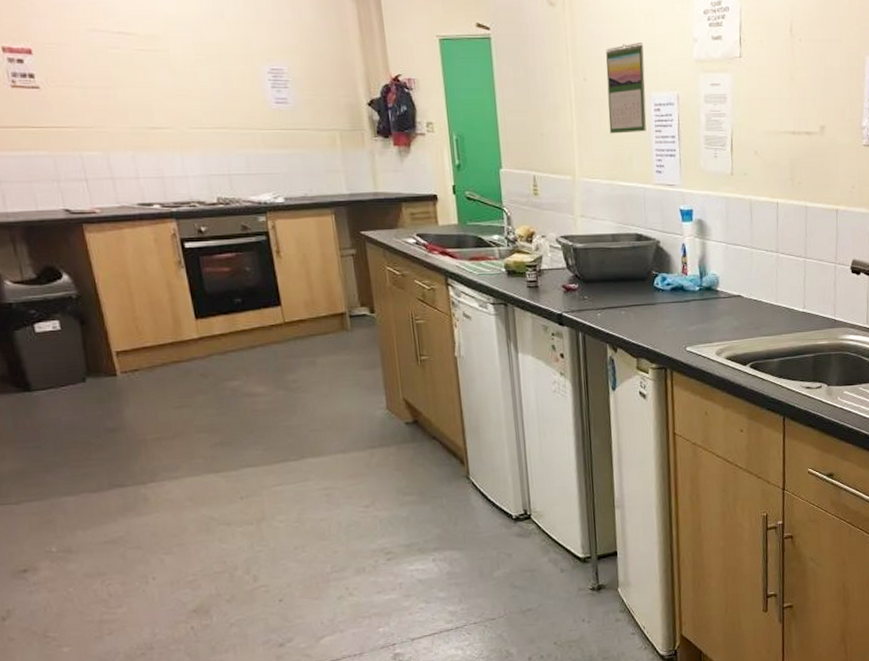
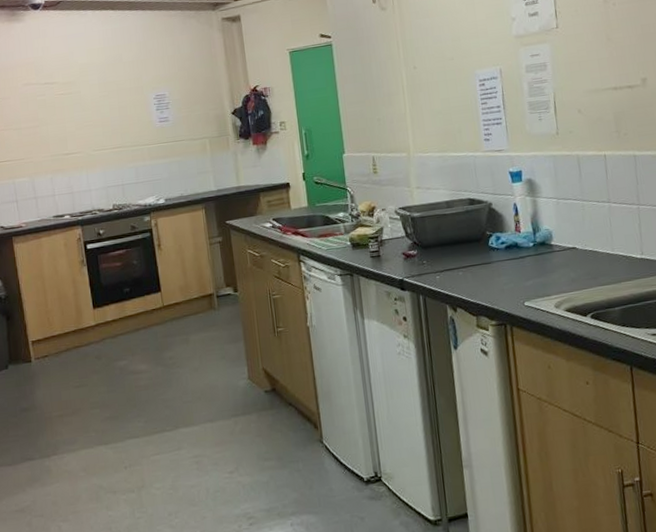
calendar: present [606,43,647,134] -> none [432,29,473,111]

